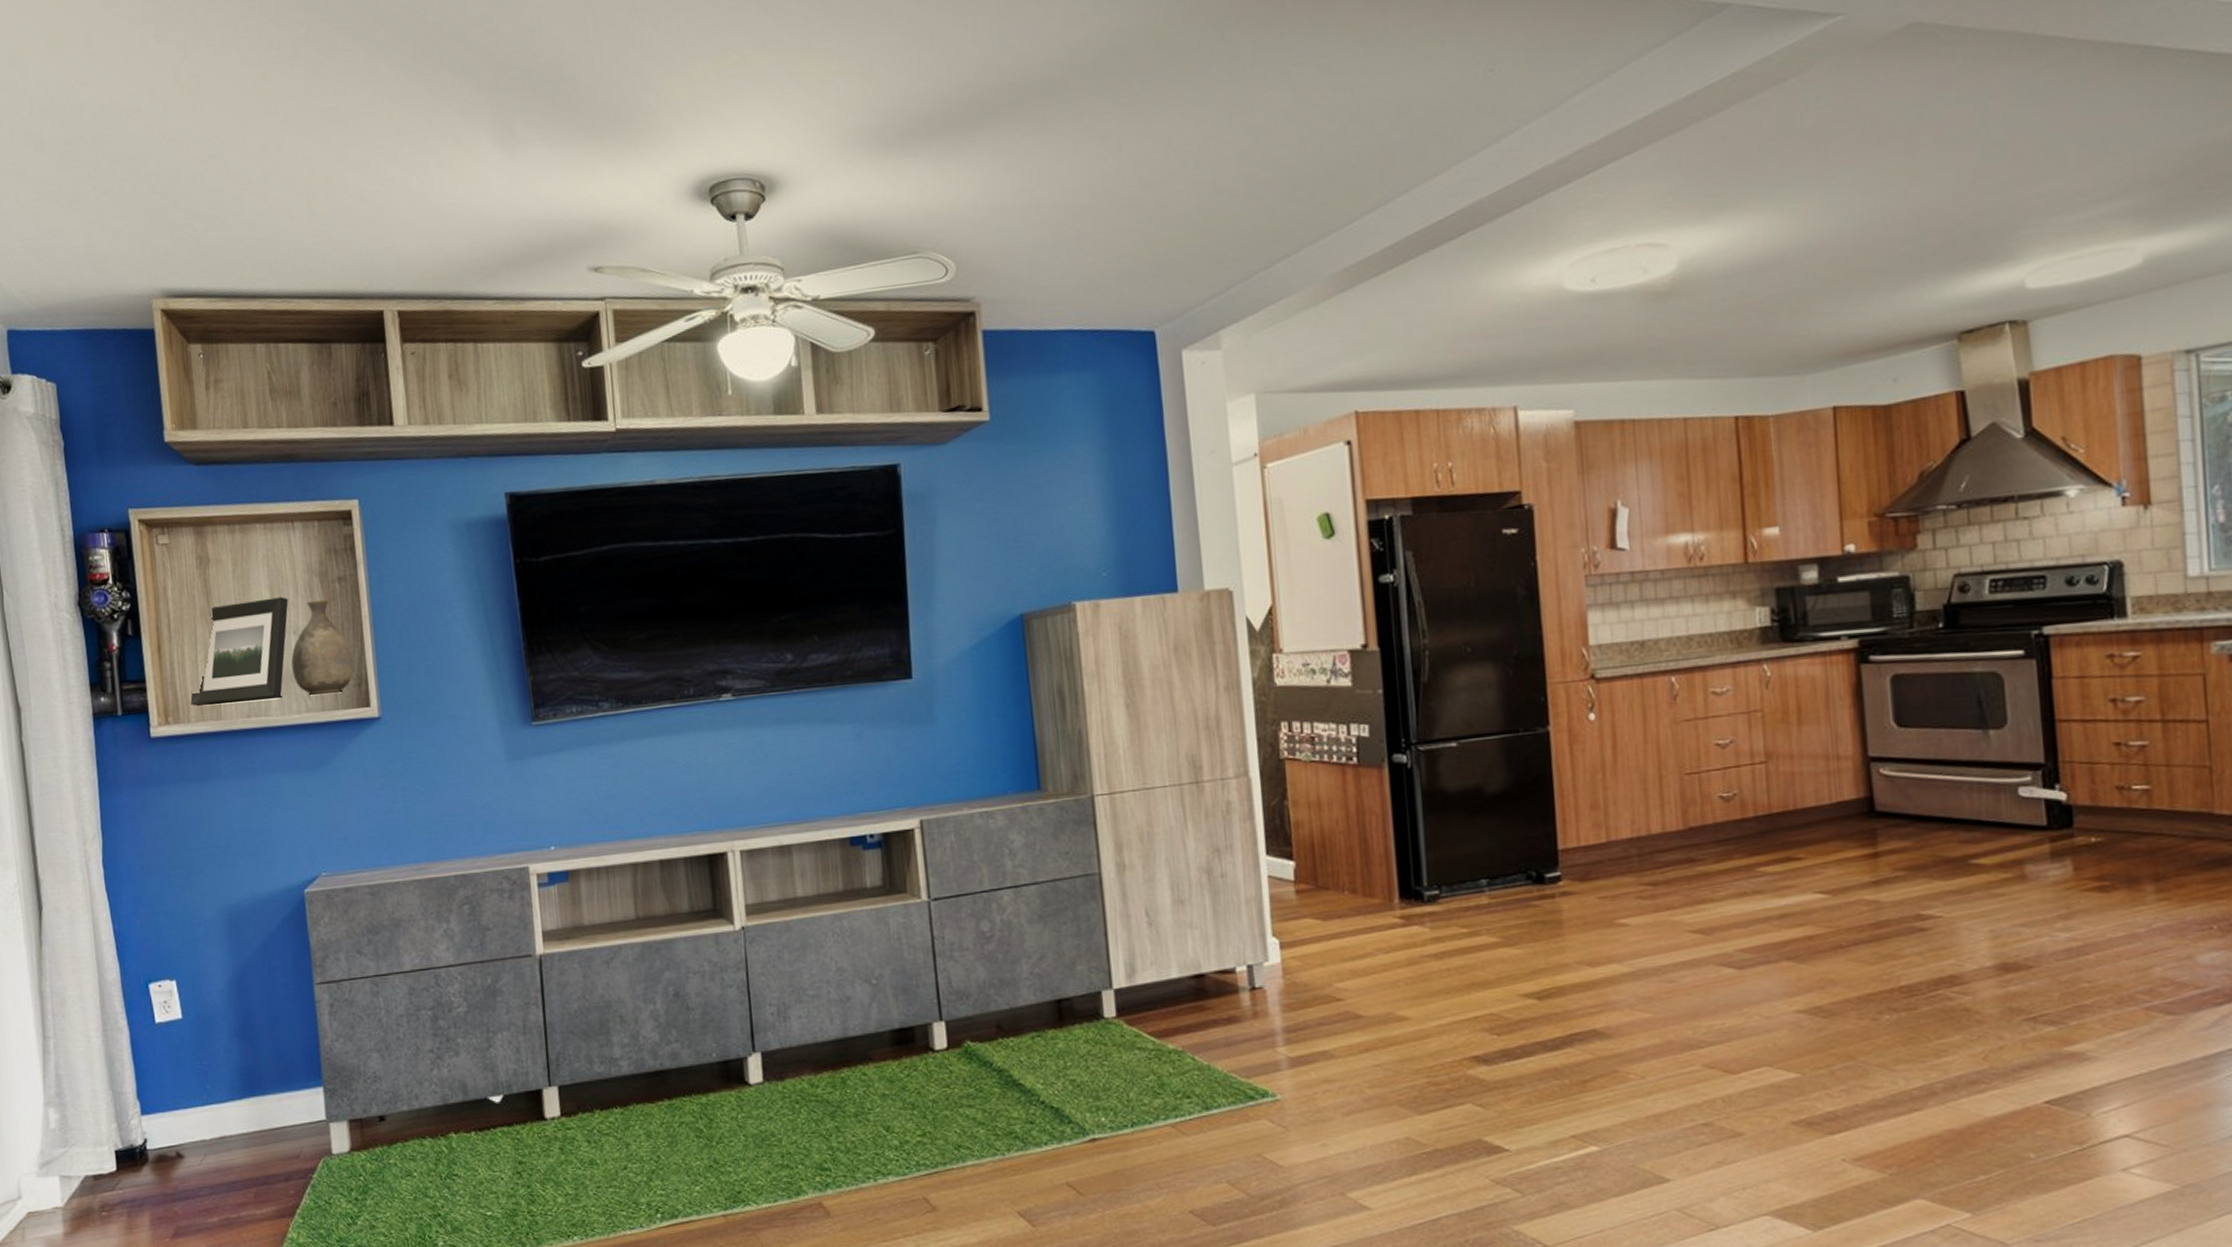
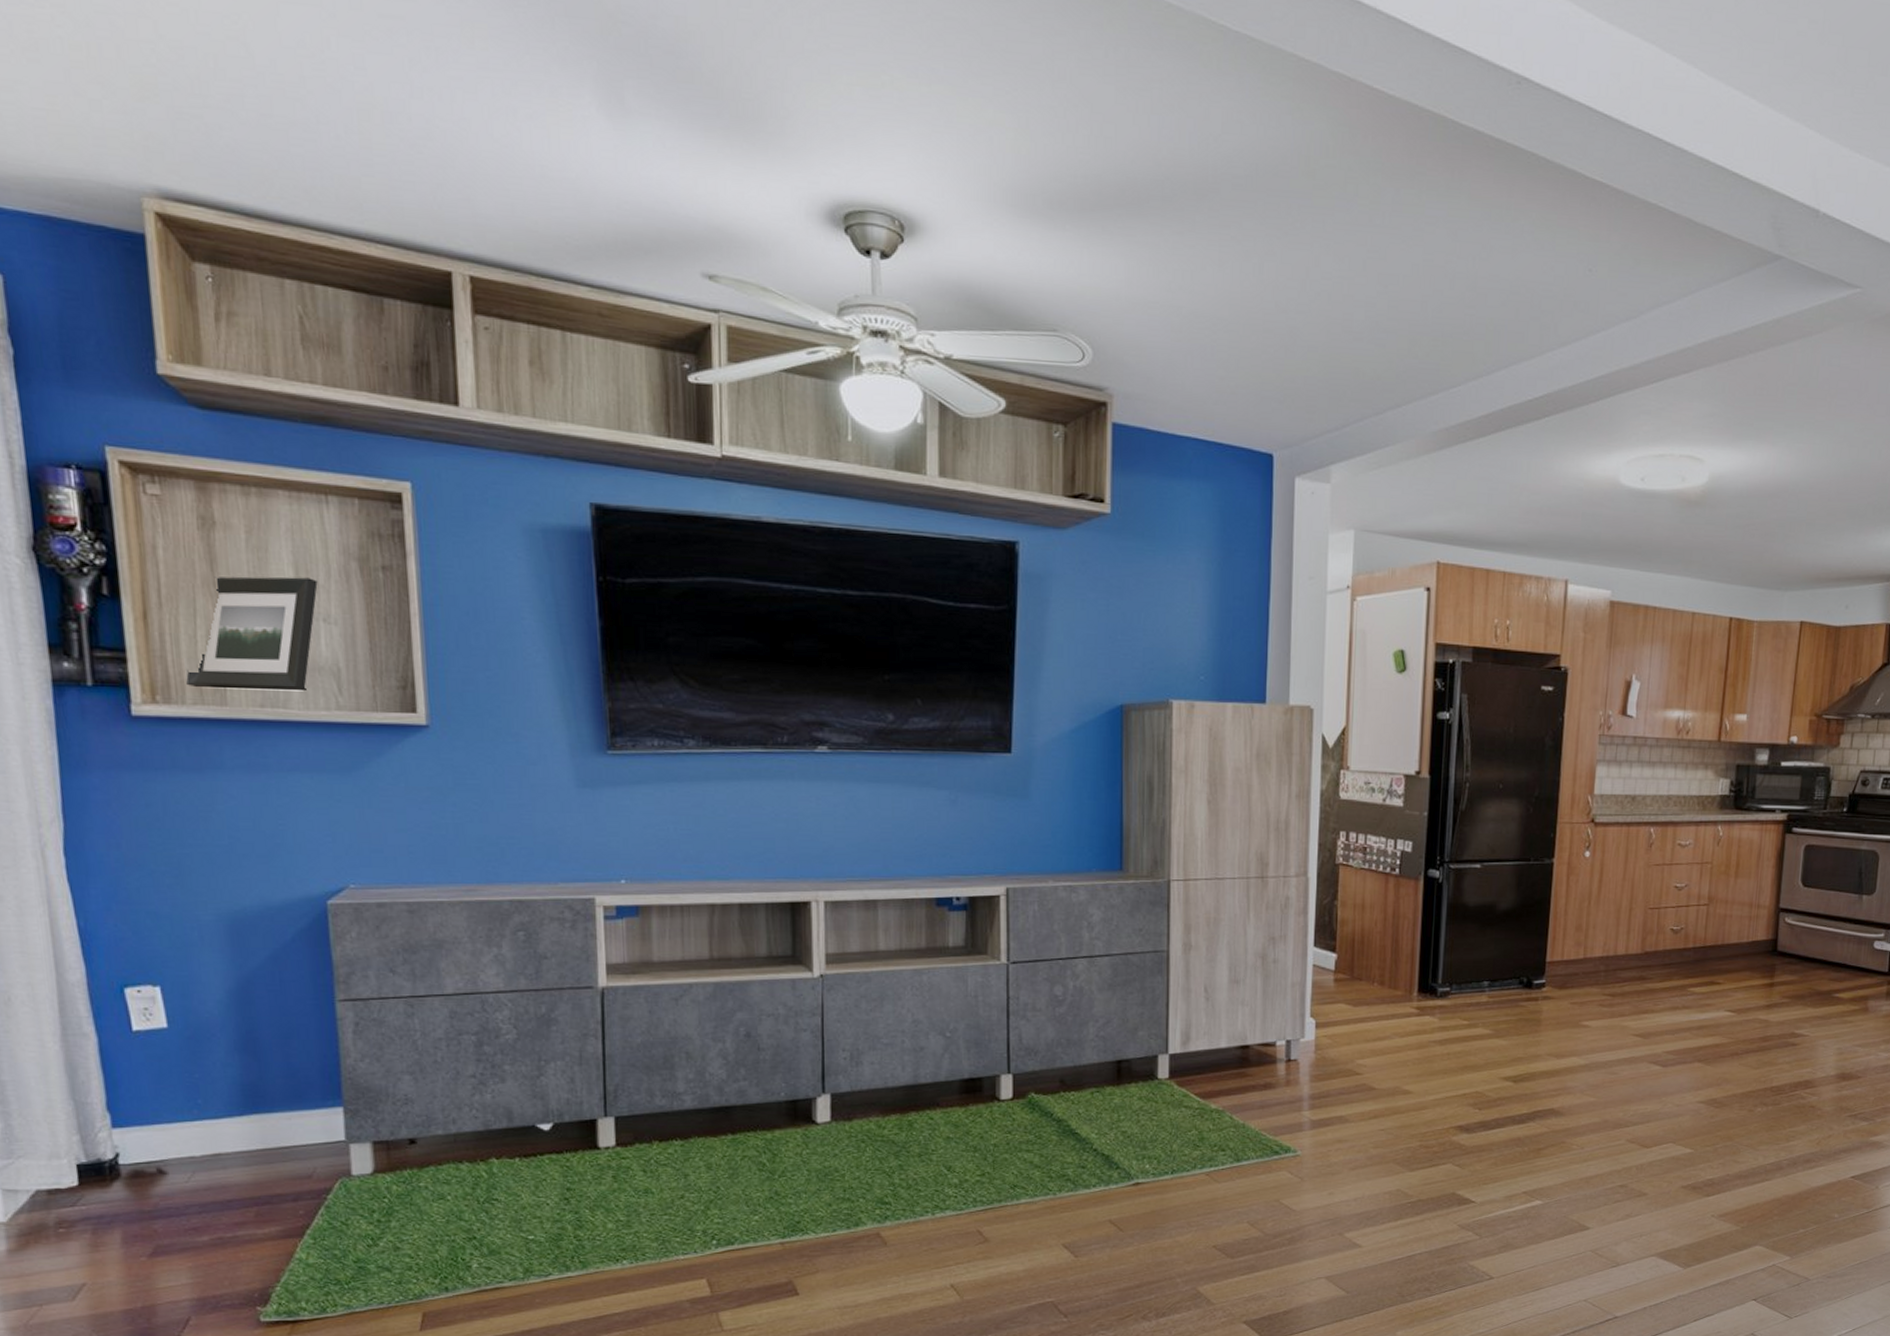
vase: present [291,599,354,696] -> none [319,587,398,694]

